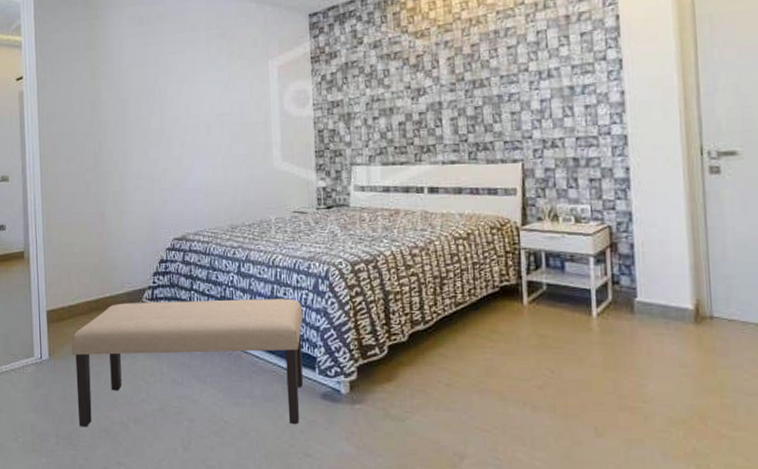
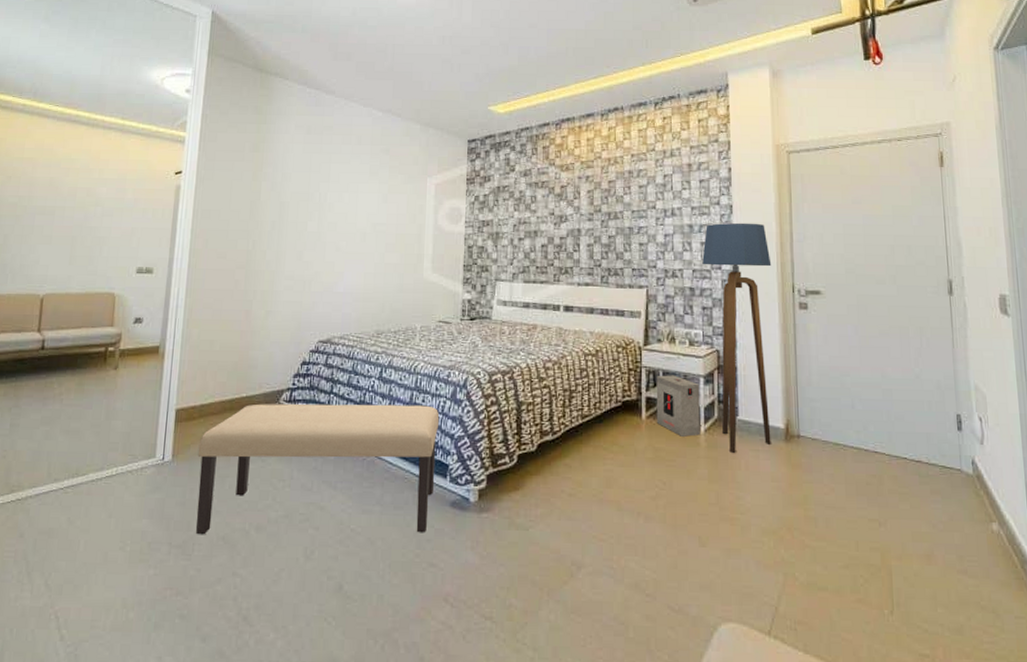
box: none [537,256,592,322] -> present [656,375,700,437]
floor lamp: none [587,77,678,338] -> present [702,222,772,453]

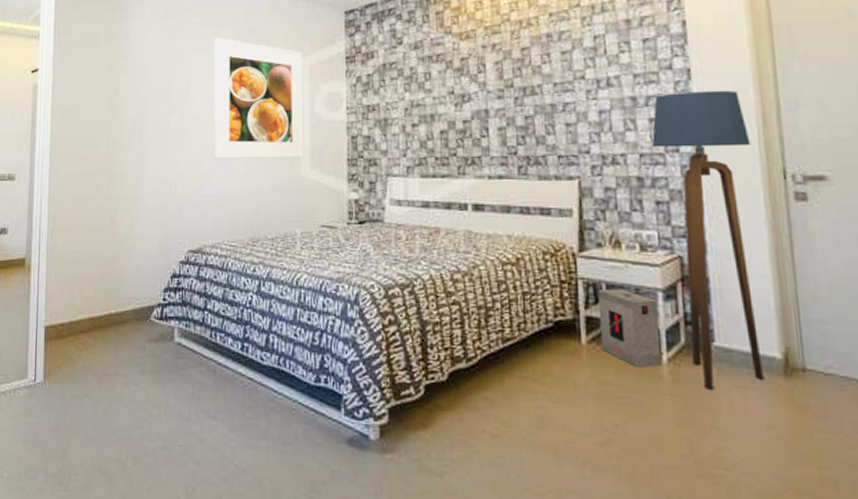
bench: present [196,403,440,535] -> none [69,321,329,474]
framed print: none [346,155,430,262] -> present [214,38,304,159]

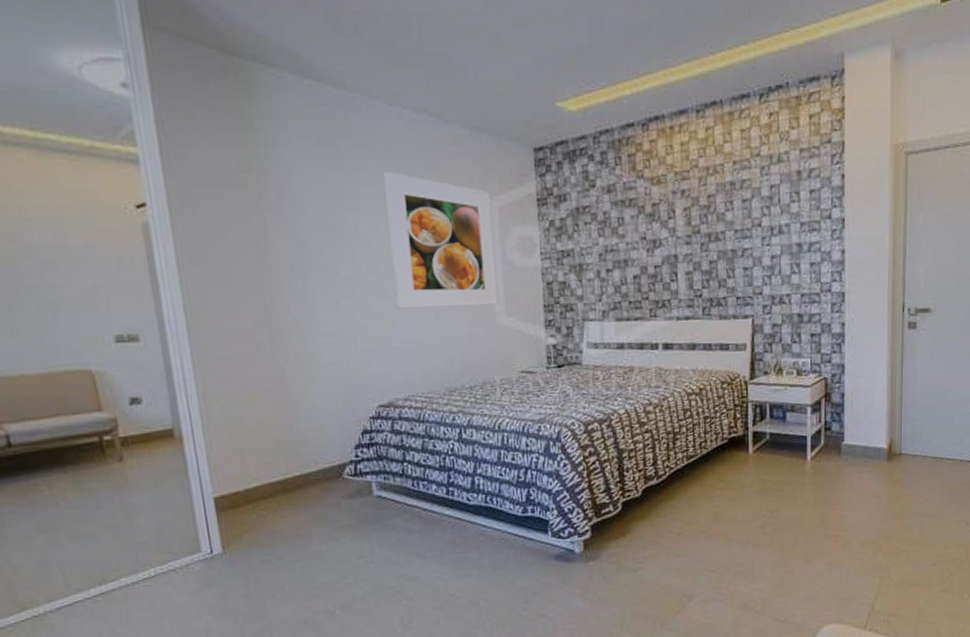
box: present [597,288,662,367] -> none [763,407,807,467]
floor lamp: present [652,90,764,390] -> none [811,238,883,477]

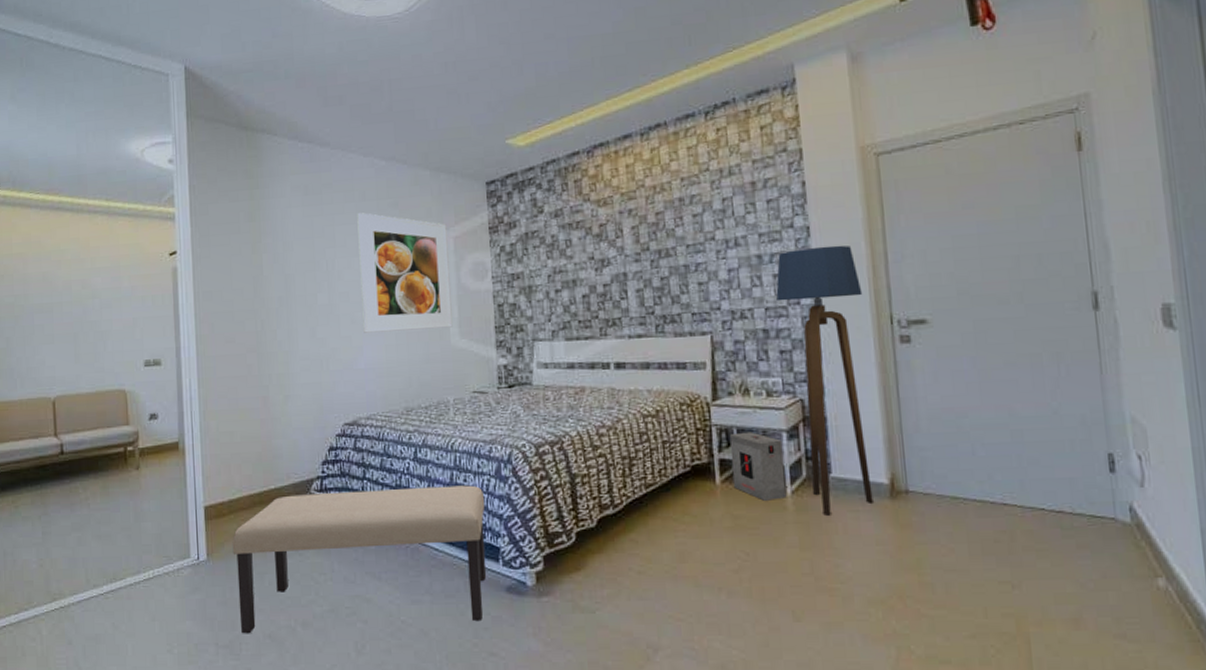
bench: none [252,463,536,623] -> present [232,485,487,634]
box: none [763,407,807,467] -> present [729,432,787,501]
floor lamp: none [811,238,883,477] -> present [776,245,873,516]

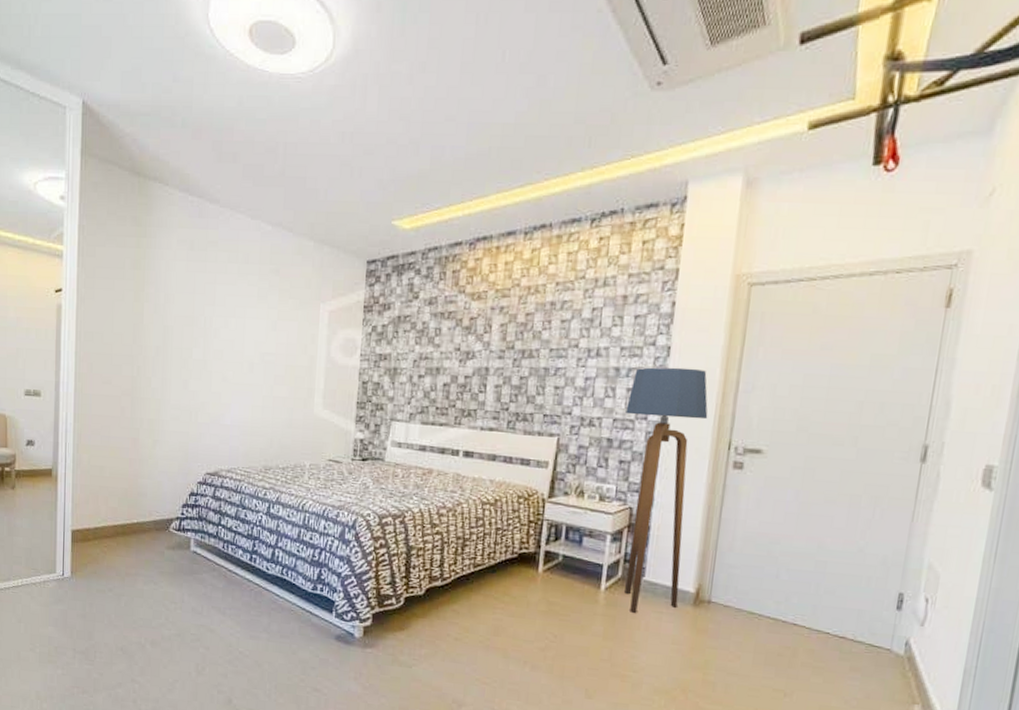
bench: present [232,485,487,634] -> none [94,530,327,661]
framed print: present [357,212,453,333] -> none [233,275,324,397]
box: present [729,432,787,501] -> none [553,529,606,593]

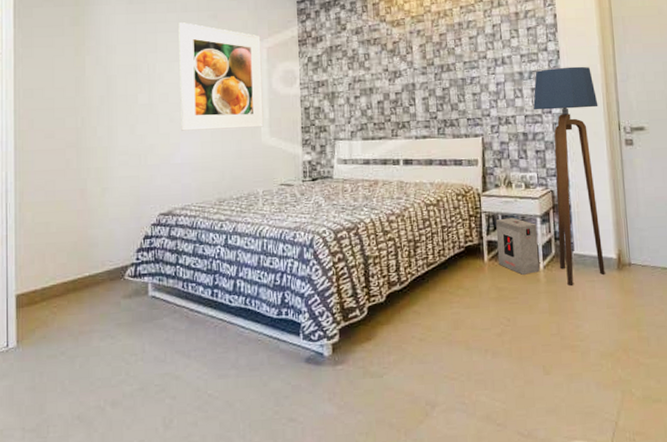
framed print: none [233,275,324,397] -> present [178,22,264,131]
box: none [553,529,606,593] -> present [495,217,540,275]

